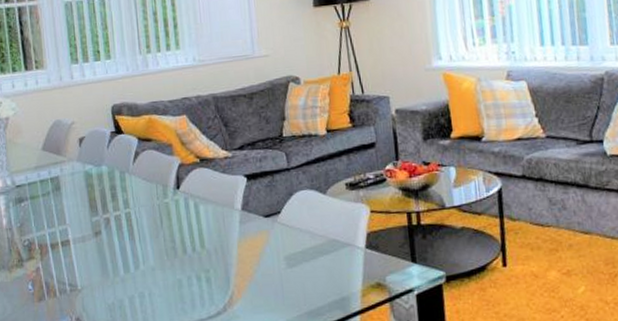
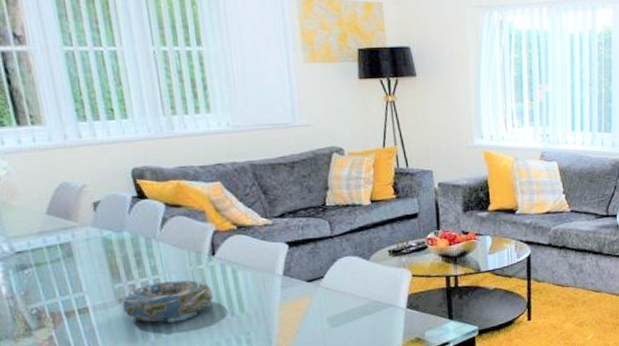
decorative bowl: none [98,213,177,256] -> present [122,279,214,322]

